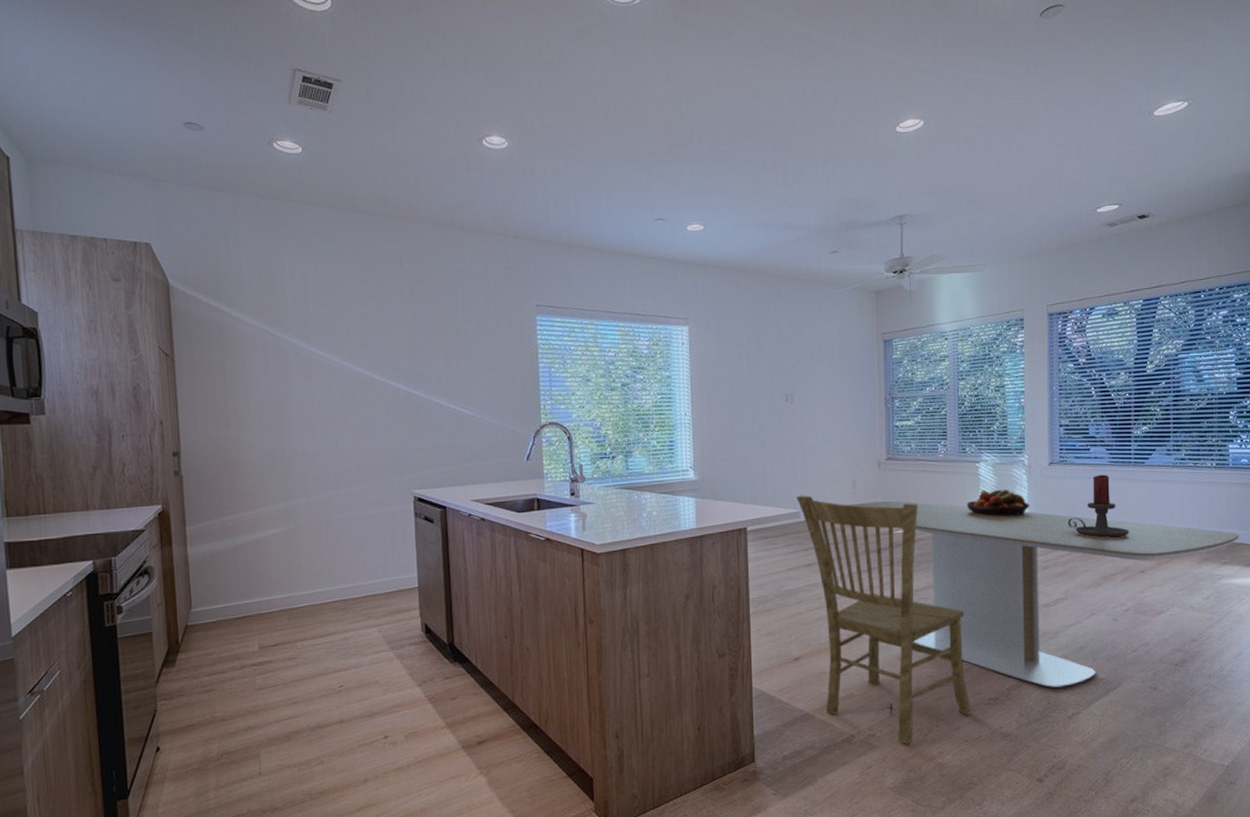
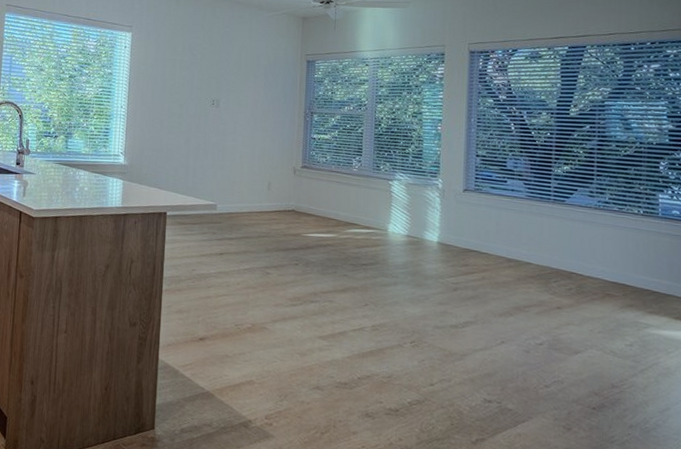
dining chair: present [797,495,973,745] -> none [214,189,372,440]
dining table: present [846,501,1240,688] -> none [260,203,669,411]
fruit bowl: present [966,489,1030,517] -> none [377,206,442,237]
candle holder: present [1067,474,1130,538] -> none [480,207,546,271]

